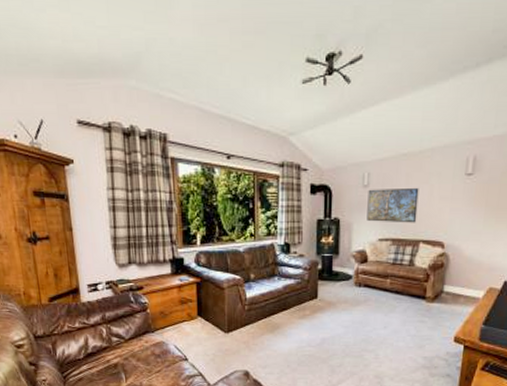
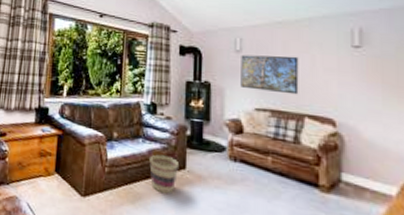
basket: none [285,289,311,320] -> present [149,154,178,193]

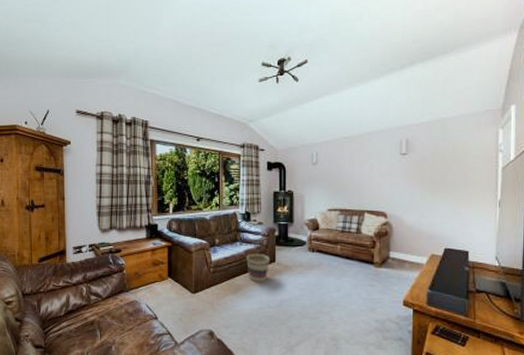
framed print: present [240,54,299,95] -> none [317,165,361,196]

